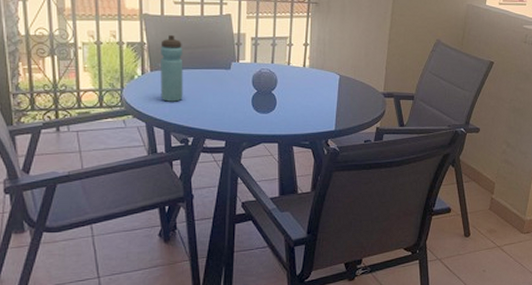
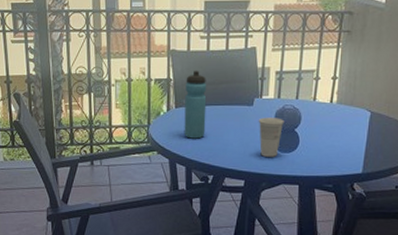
cup: none [236,80,262,118] -> present [258,117,284,157]

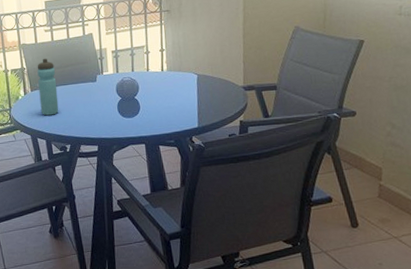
cup: present [258,117,284,157] -> none [102,89,125,123]

